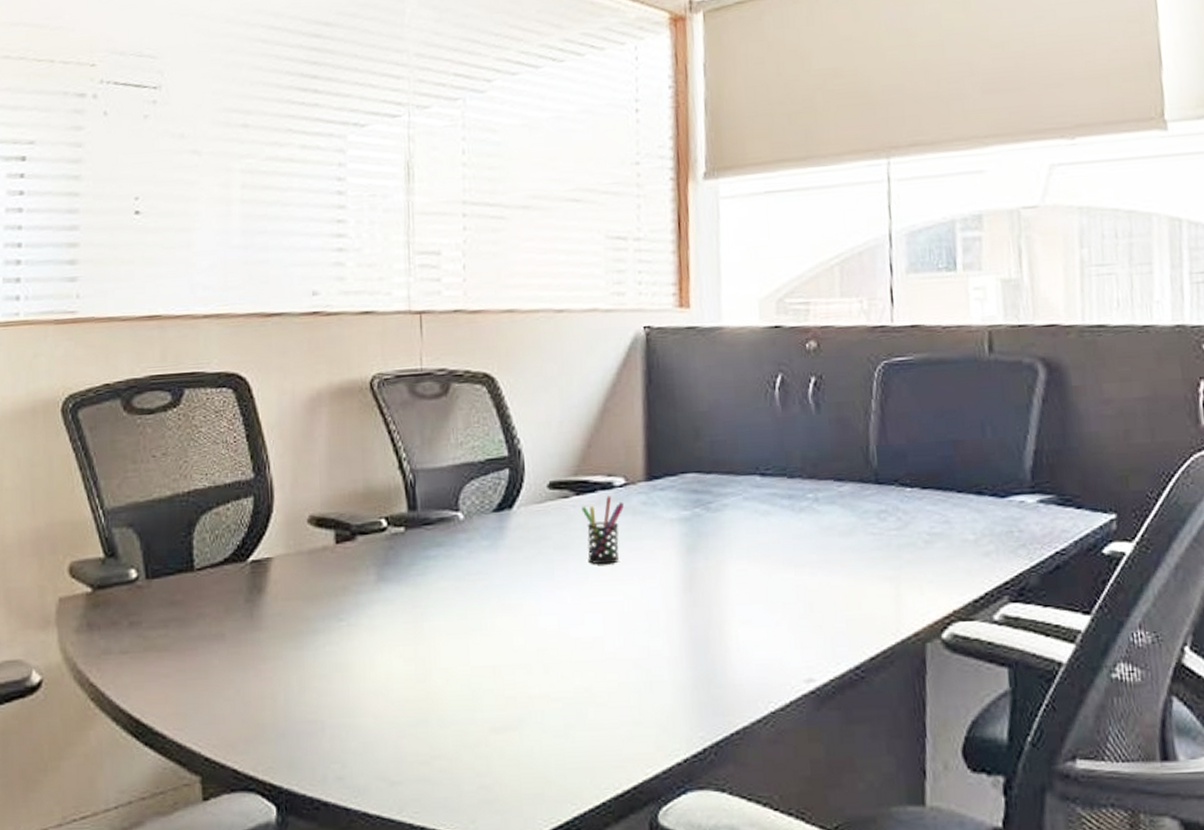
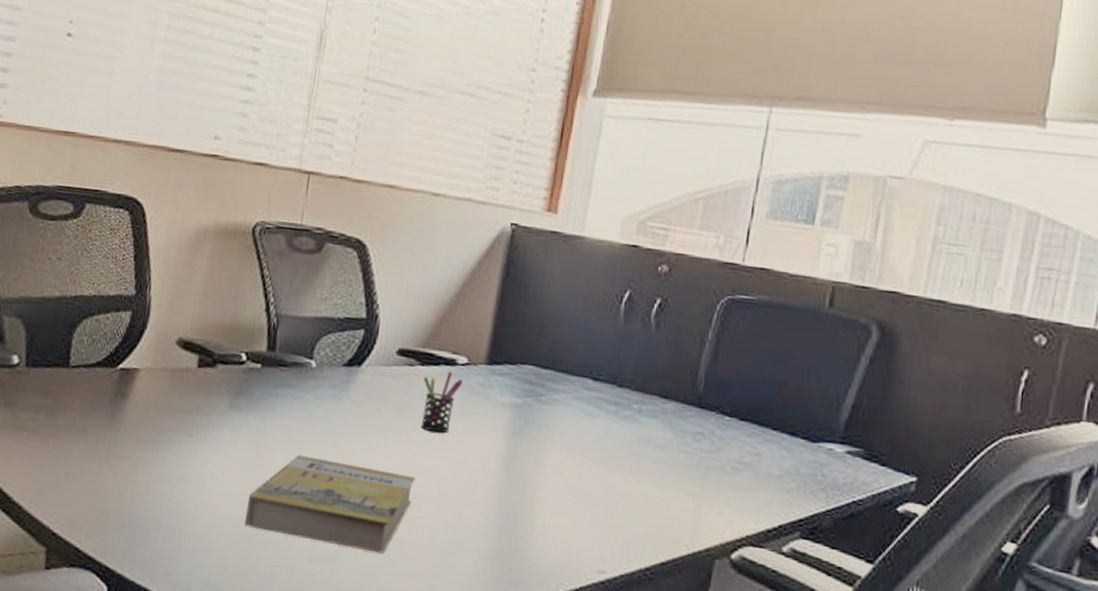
book: none [415,617,593,709] -> present [245,454,416,554]

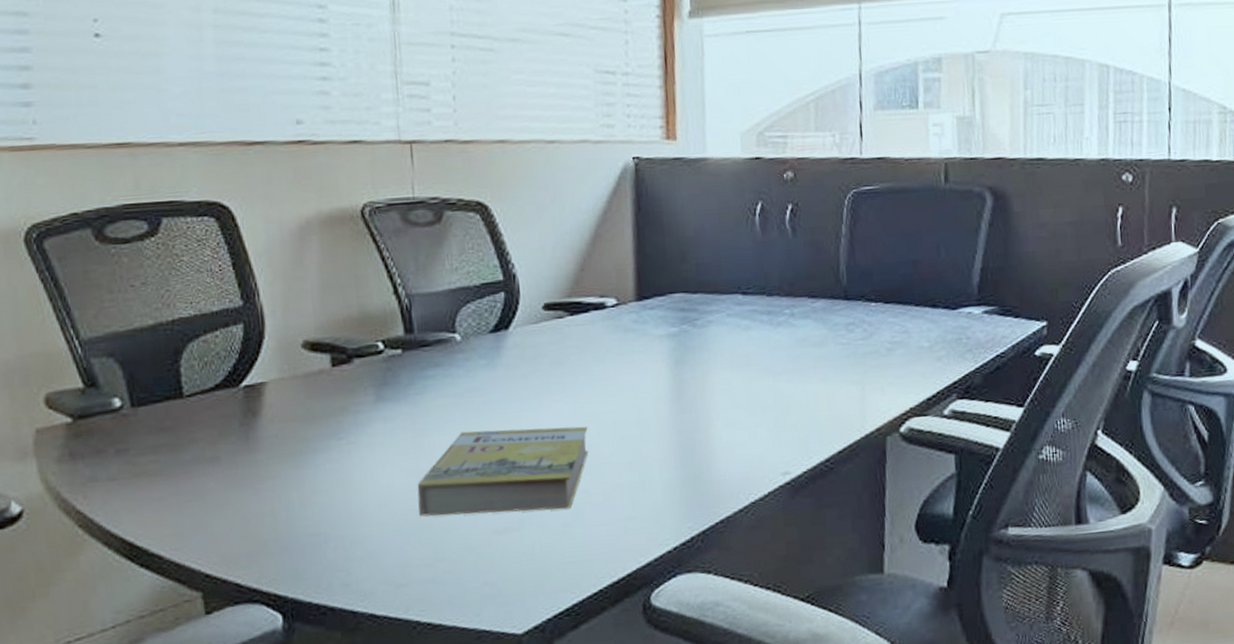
pen holder: present [420,371,463,433] -> none [575,315,616,379]

